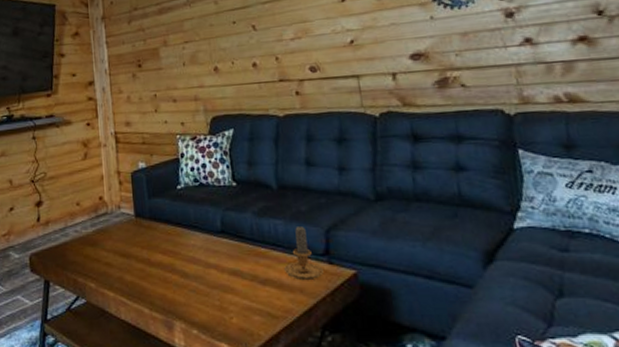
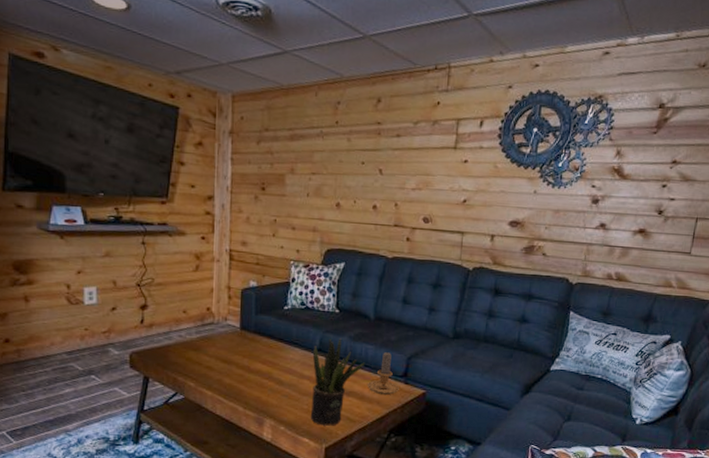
potted plant: none [215,215,276,325] -> present [310,338,364,426]

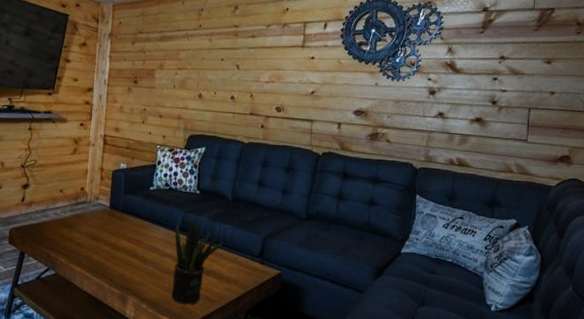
candle: present [366,351,399,396] -> none [225,231,256,276]

